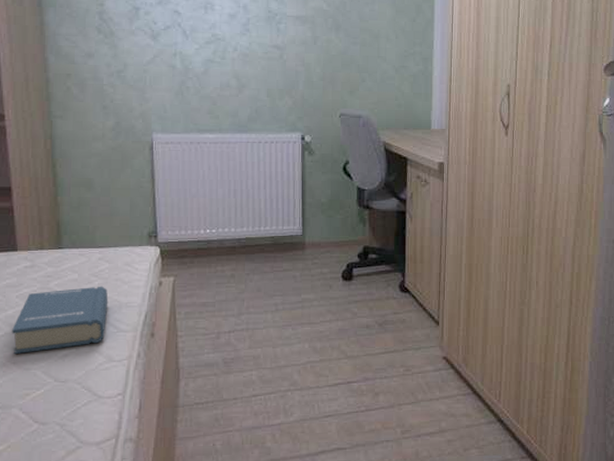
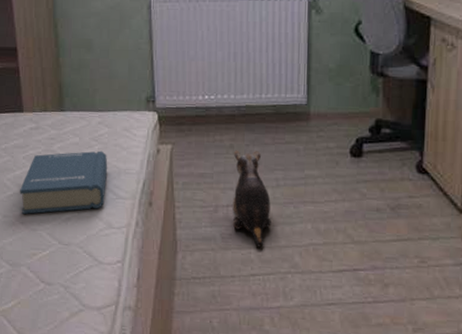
plush toy: none [234,279,271,369] -> present [232,150,271,247]

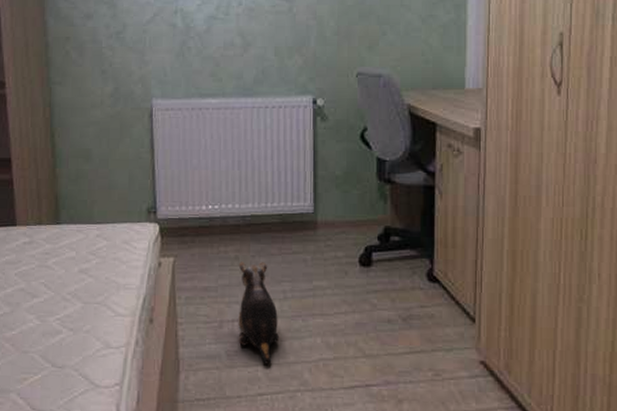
hardback book: present [20,150,108,214] -> none [11,265,106,335]

